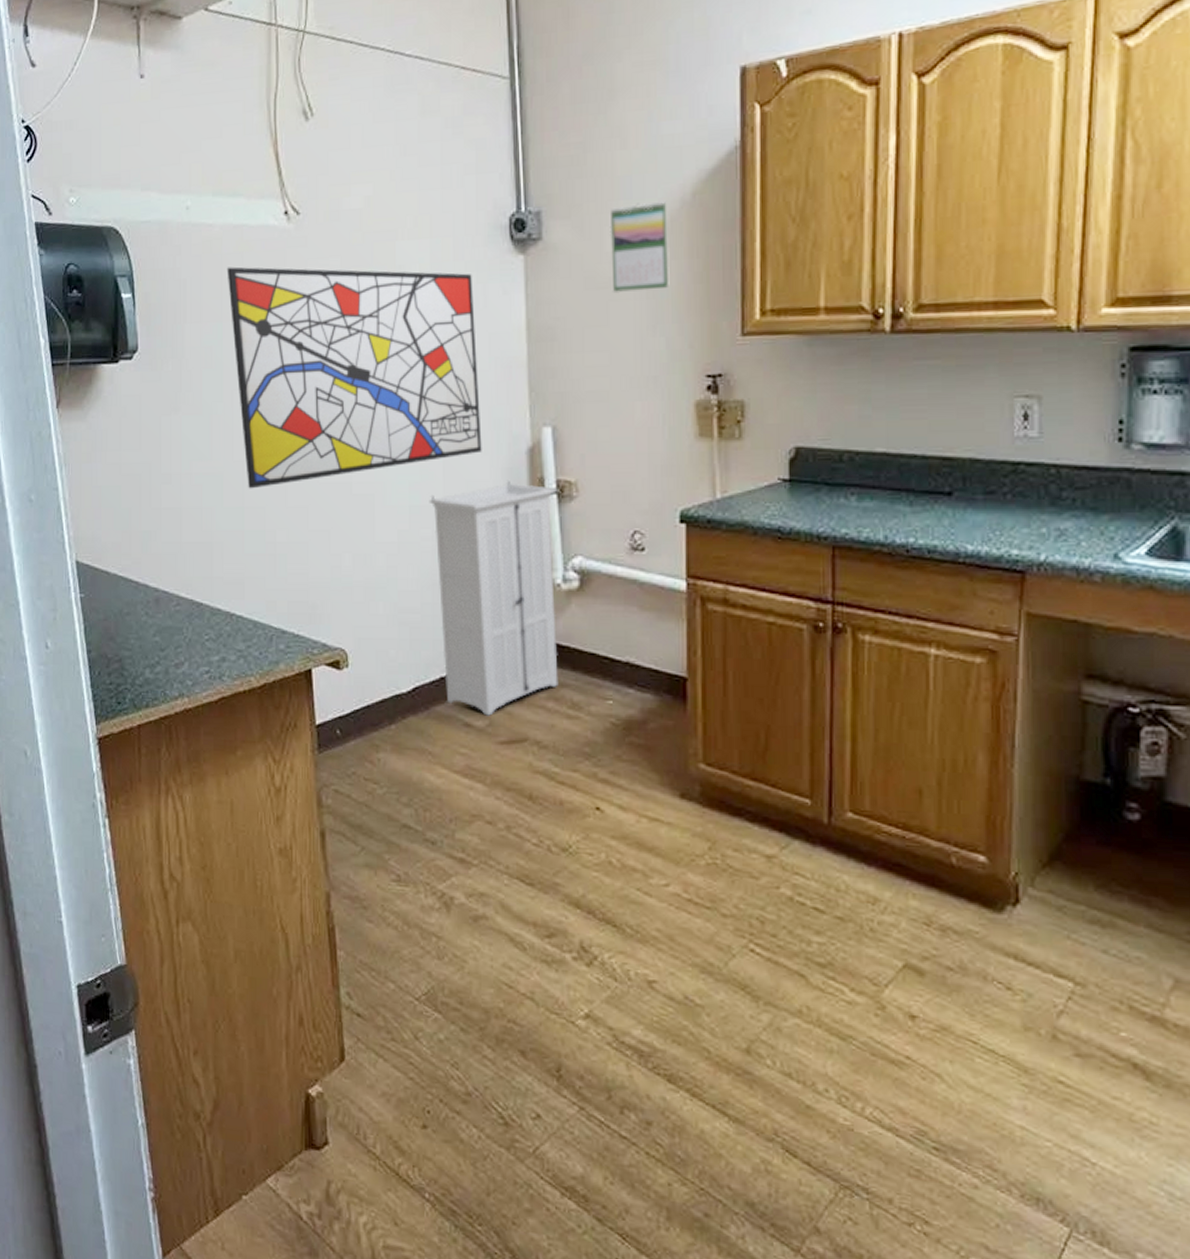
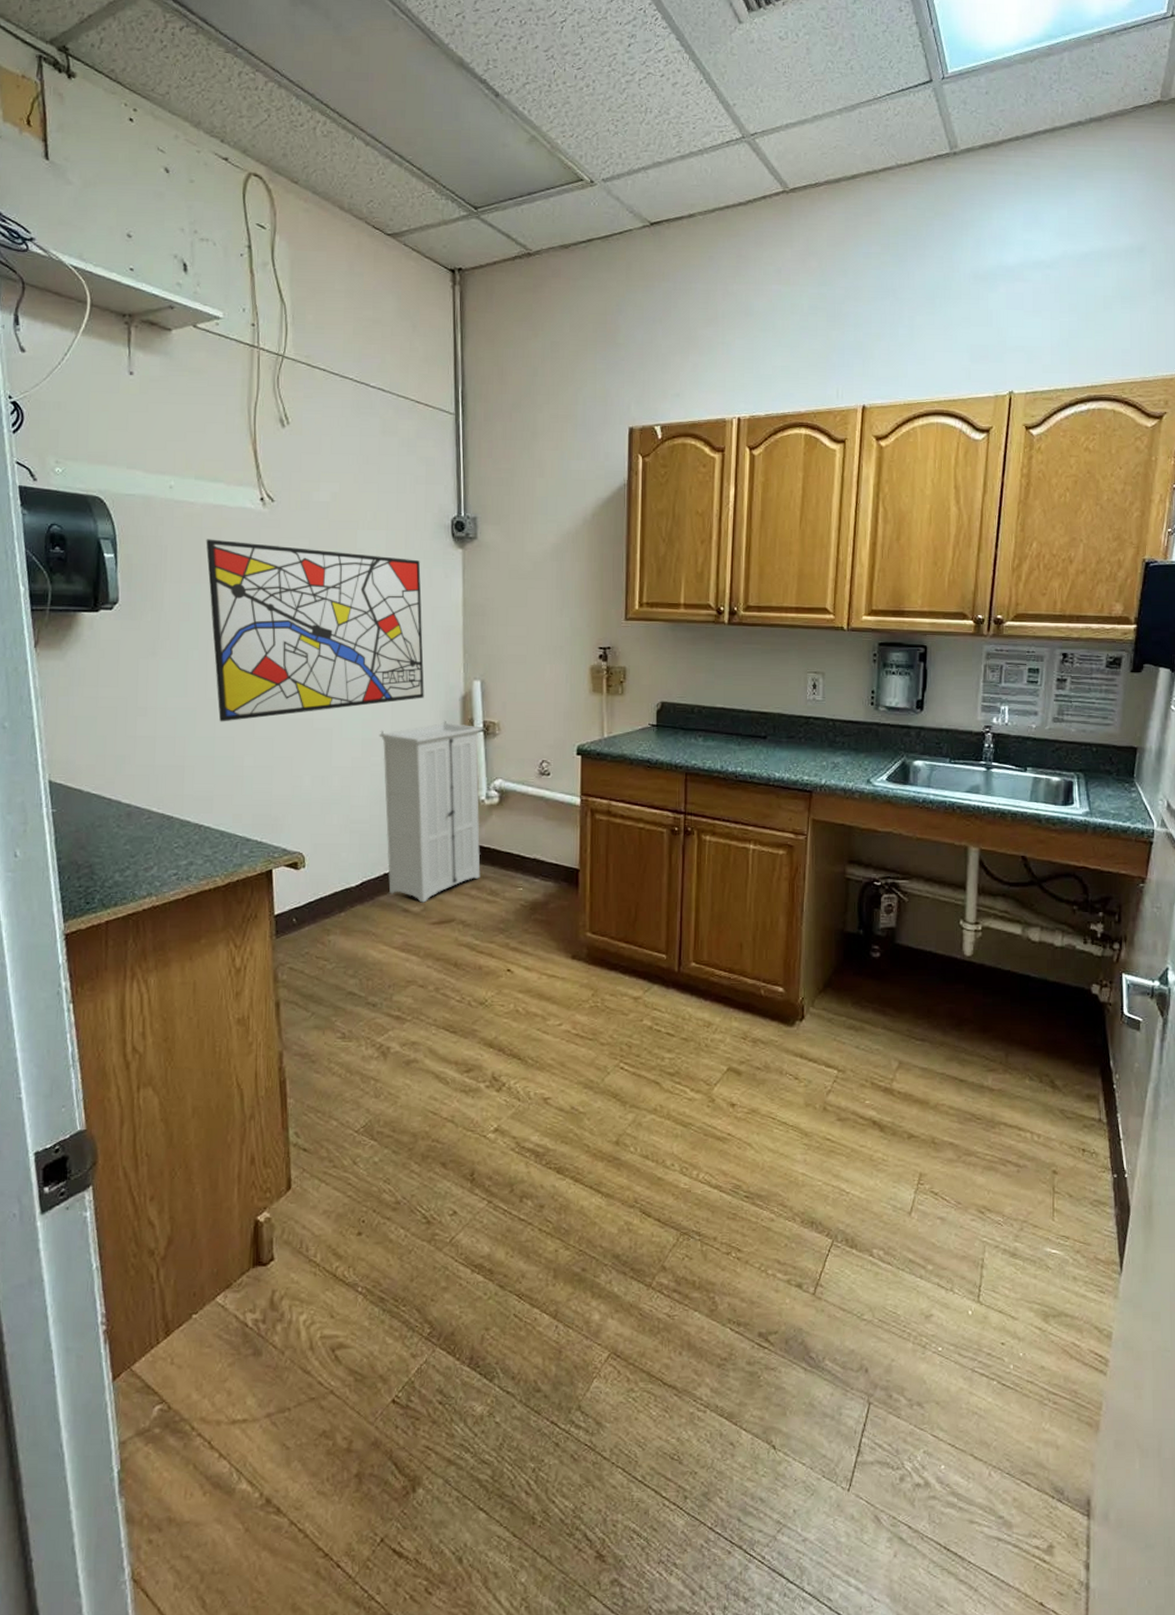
calendar: present [610,200,670,294] -> none [530,518,574,583]

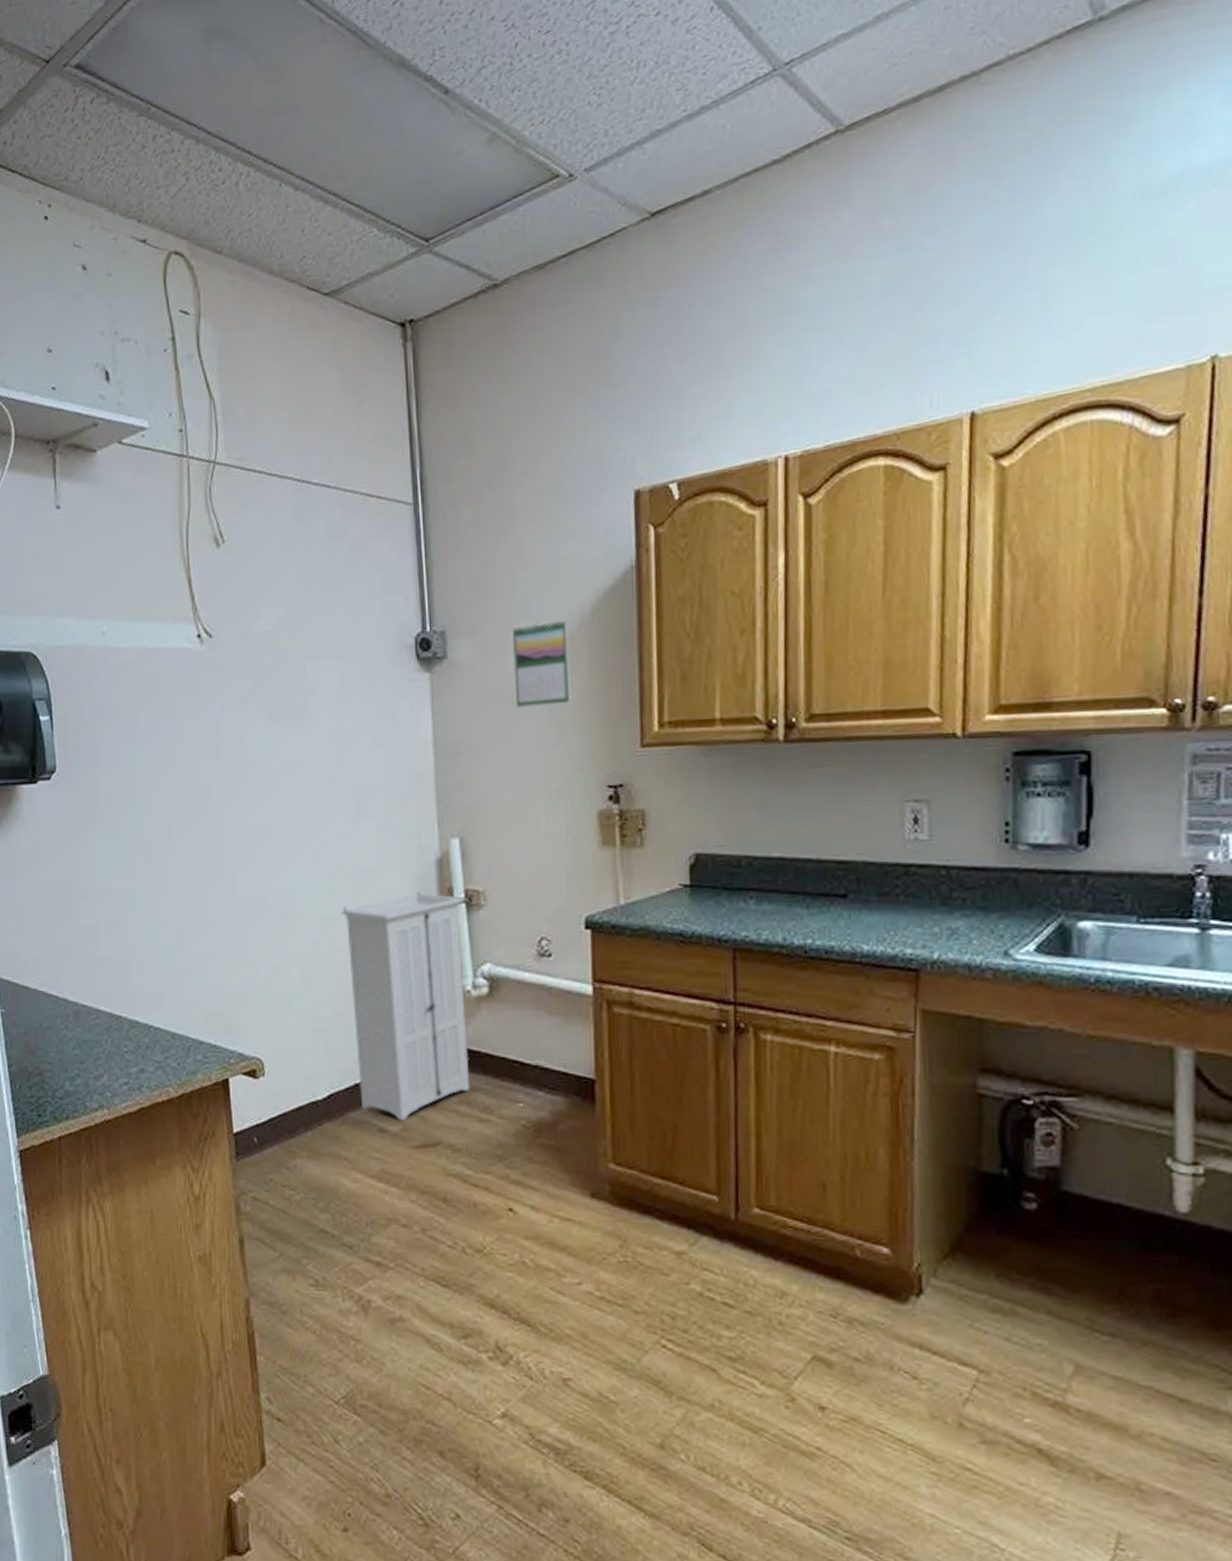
wall art: present [206,539,424,722] -> none [142,688,392,904]
calendar: none [530,518,574,583] -> present [512,619,571,709]

